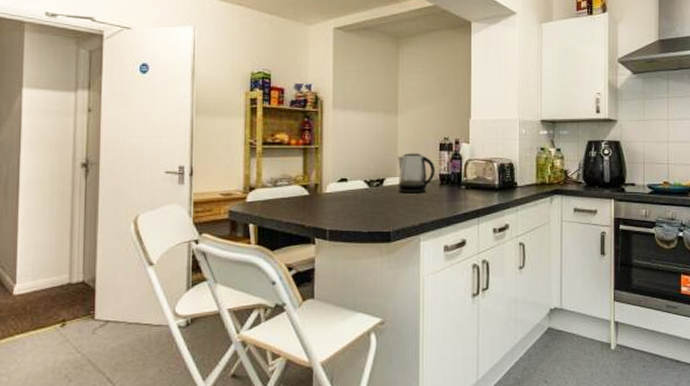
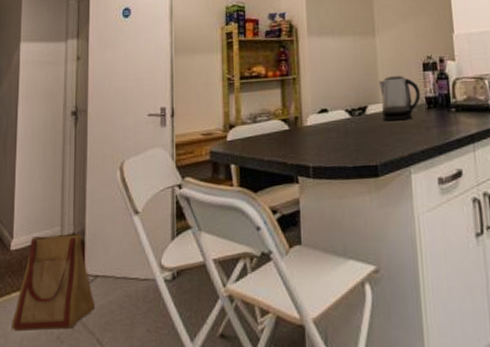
shopping bag: none [14,282,105,370] -> present [10,234,95,331]

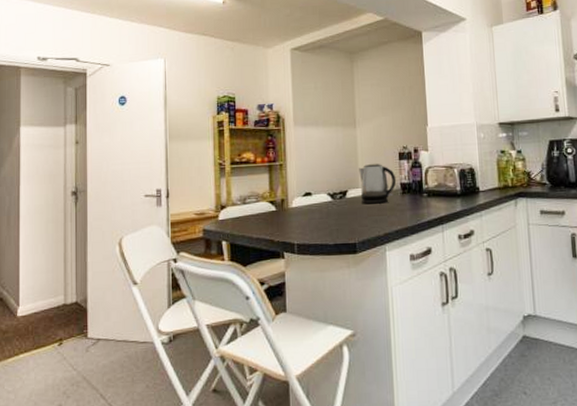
shopping bag: present [10,234,95,331] -> none [19,302,97,388]

